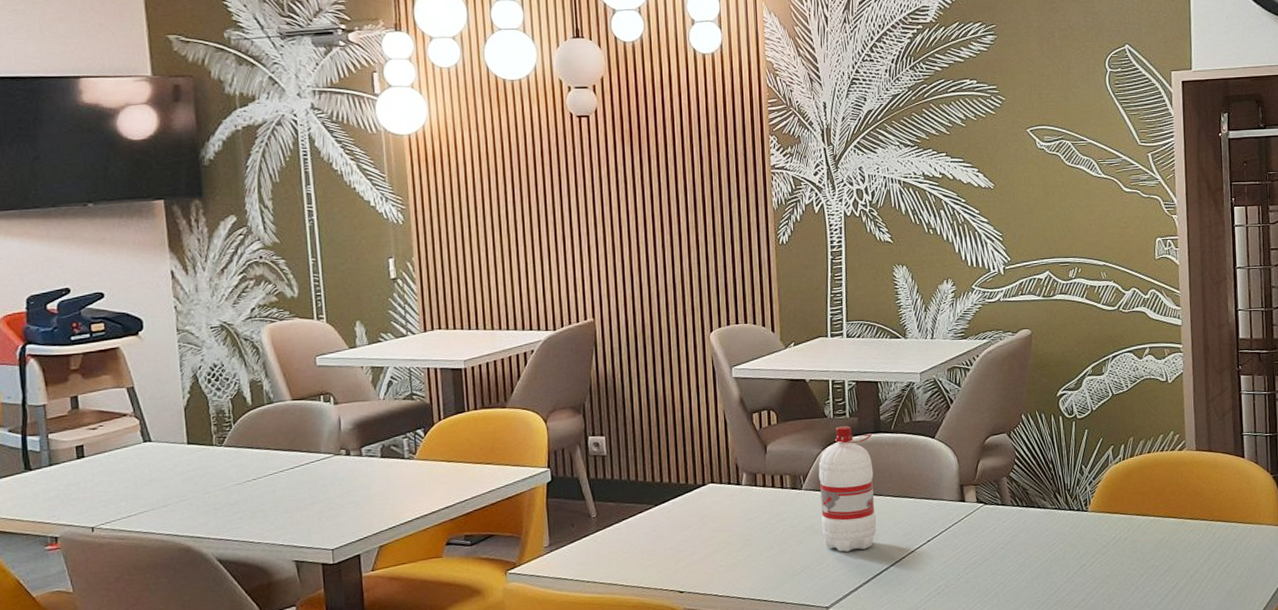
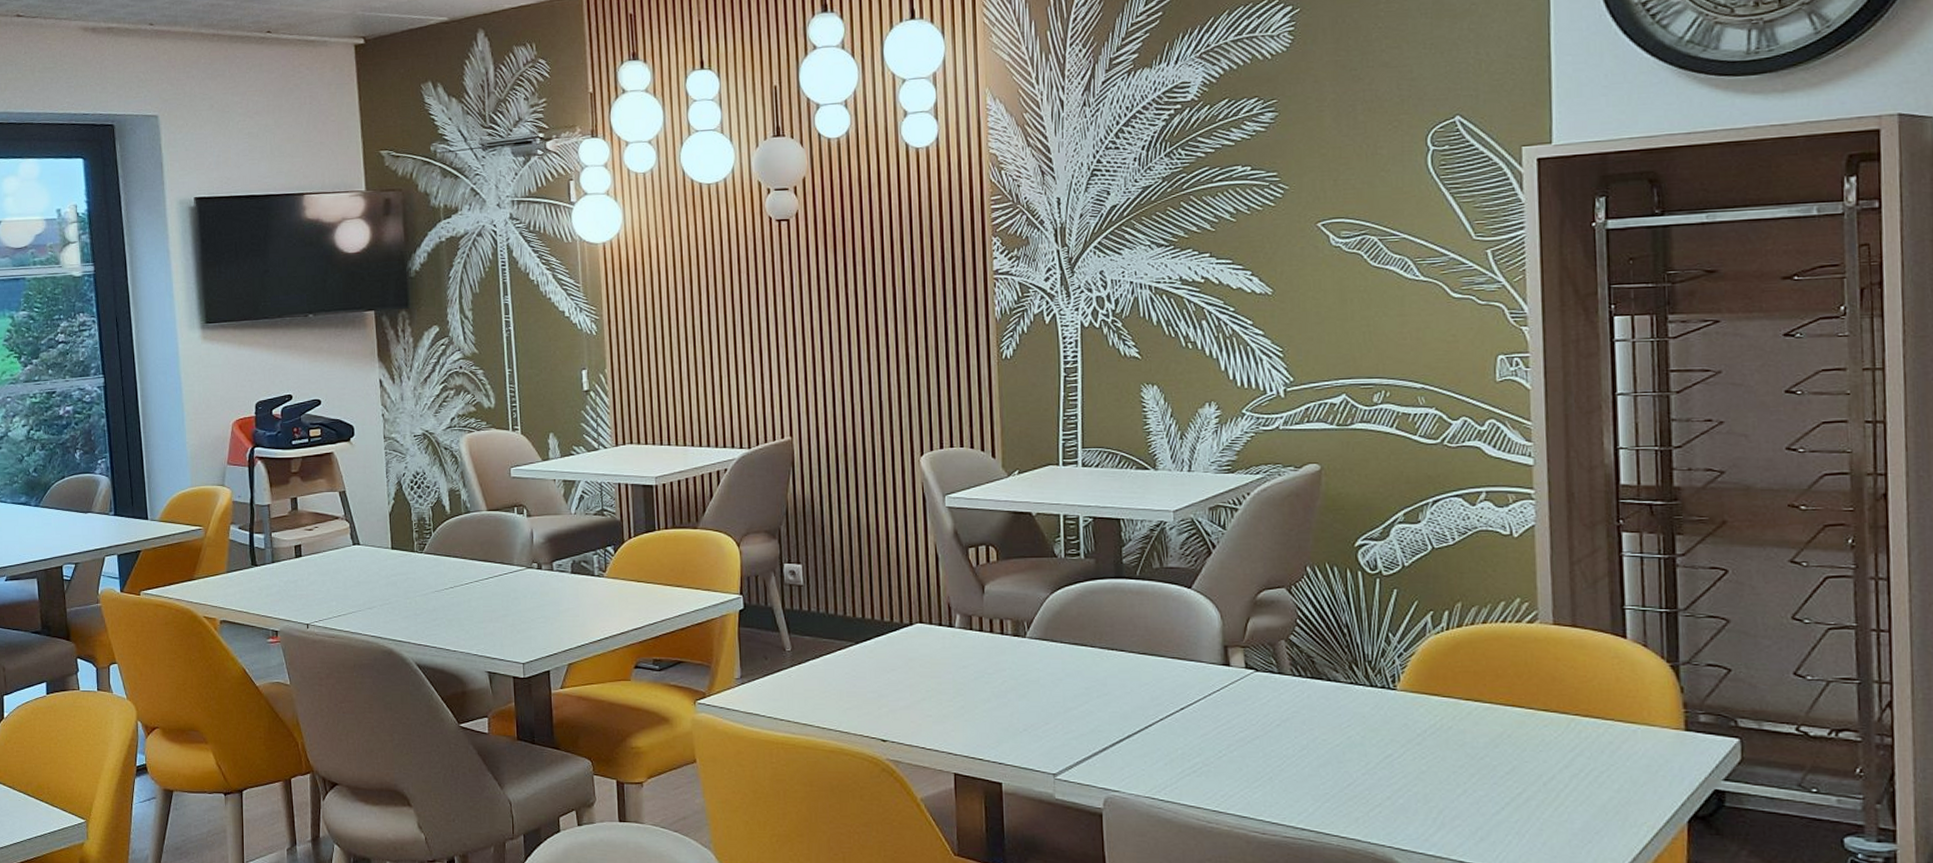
water bottle: present [818,426,876,552] -> none [1045,568,1116,713]

